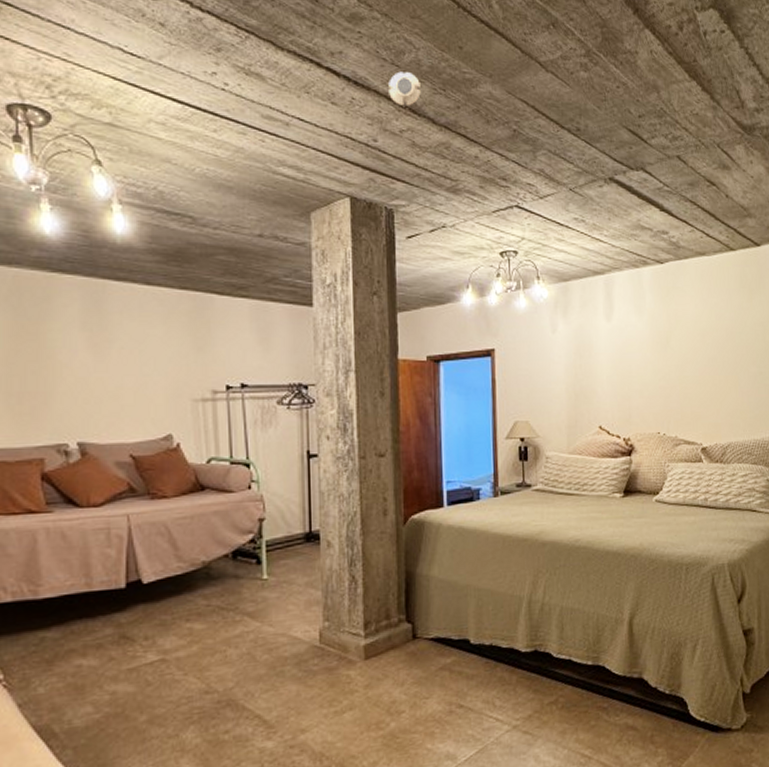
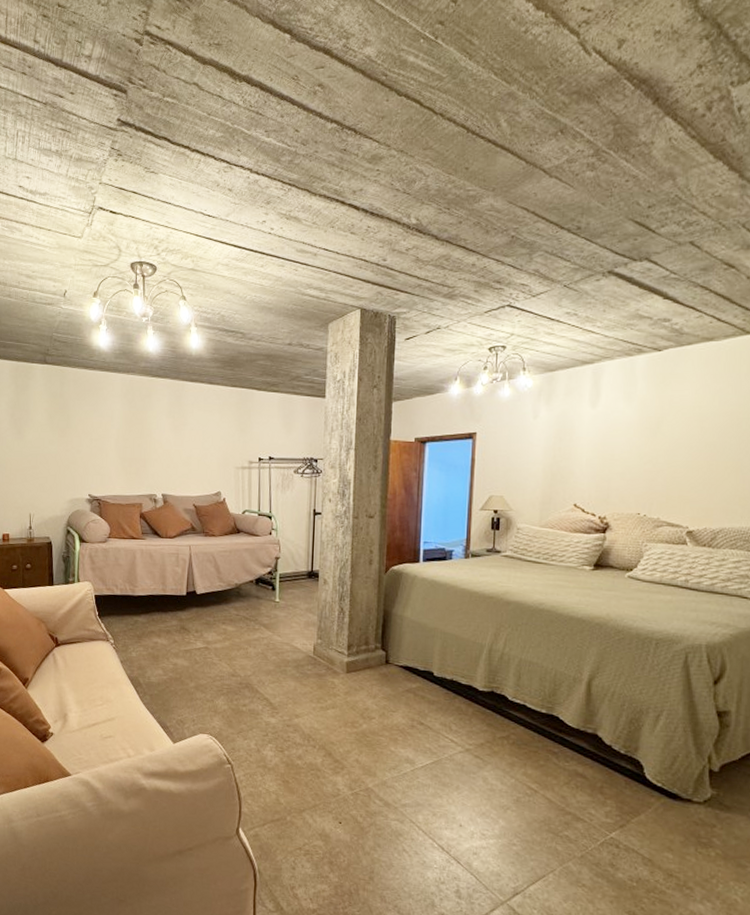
smoke detector: present [389,71,421,106] -> none [399,198,427,228]

